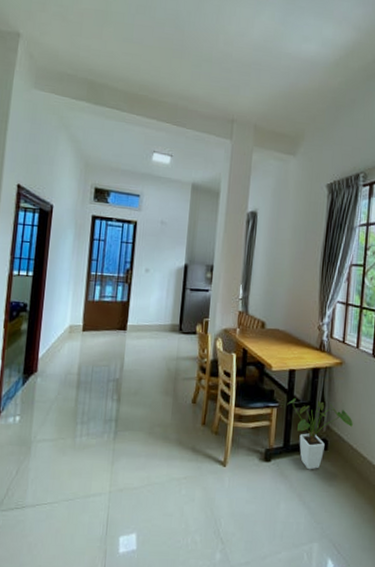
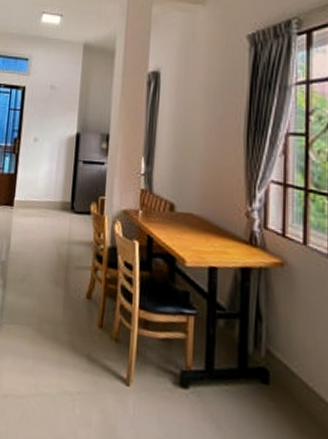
house plant: present [287,398,353,470] -> none [208,306,306,410]

